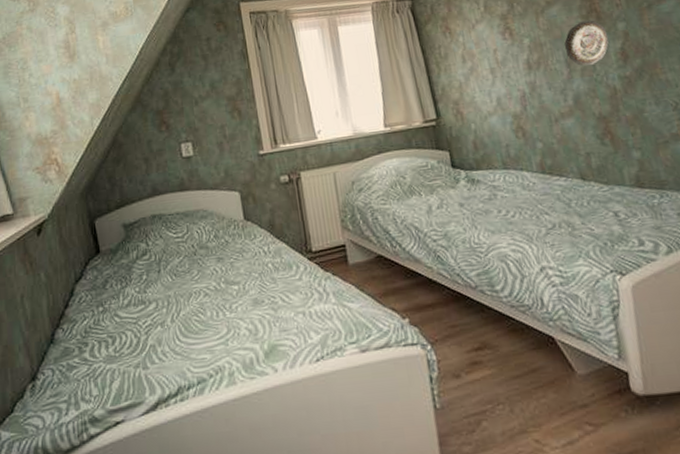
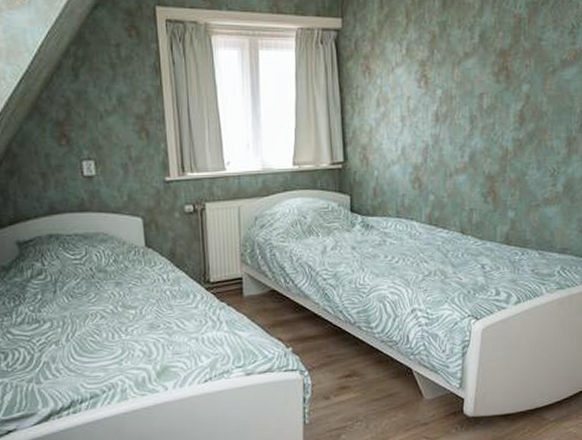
decorative plate: present [563,20,610,66] -> none [471,78,512,125]

